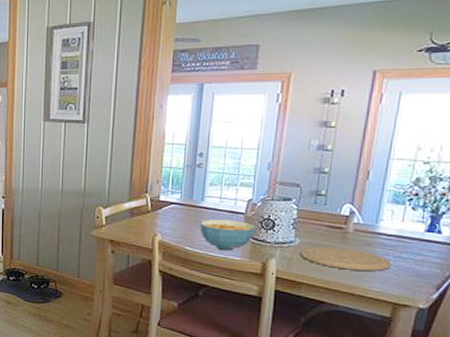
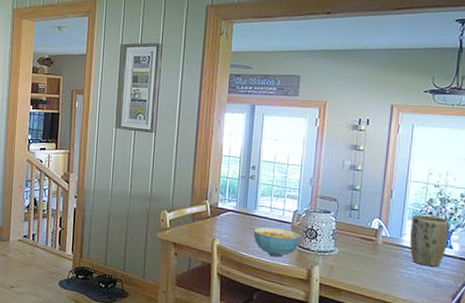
plate: present [300,247,393,271] -> none [340,257,416,281]
plant pot: none [387,197,439,255] -> present [410,214,449,267]

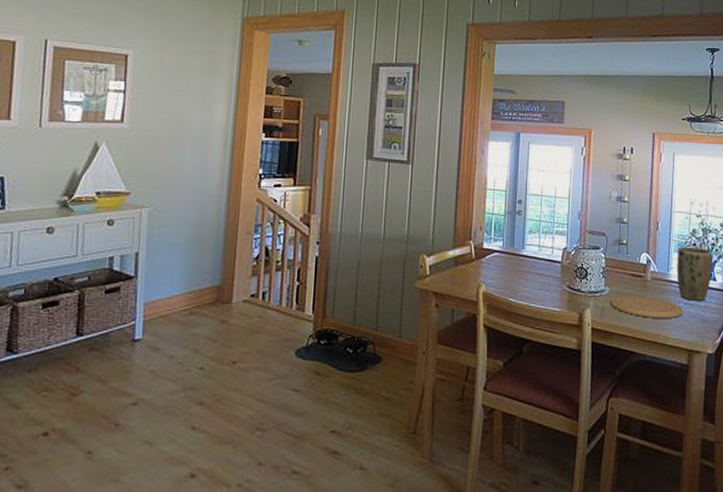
cereal bowl: present [253,227,302,257] -> none [521,268,572,302]
plate: none [340,257,416,281] -> present [611,296,684,318]

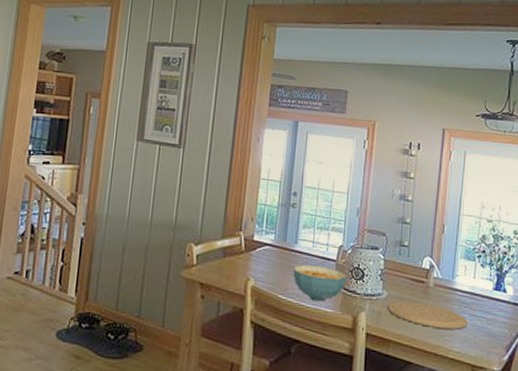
cereal bowl: none [521,268,572,302] -> present [293,265,347,302]
plant pot: present [677,246,712,301] -> none [463,253,502,313]

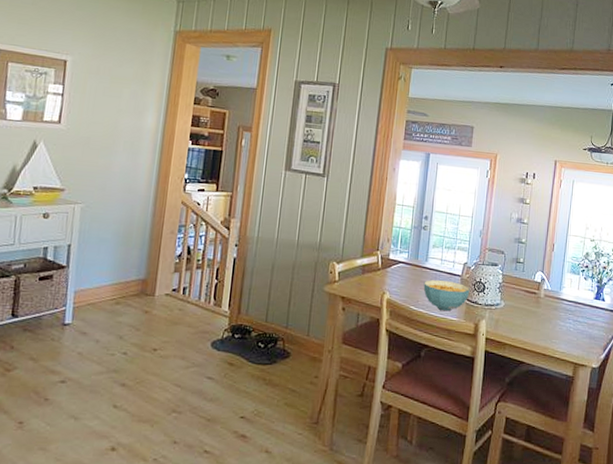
plate: present [388,301,469,330] -> none [505,310,573,333]

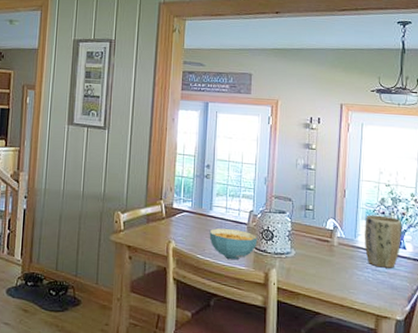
plant pot: none [568,268,602,319] -> present [365,214,402,268]

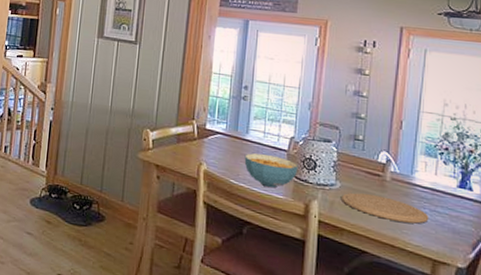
plate: none [297,259,372,283] -> present [342,192,429,224]
plant pot: present [365,214,402,268] -> none [423,149,468,211]

